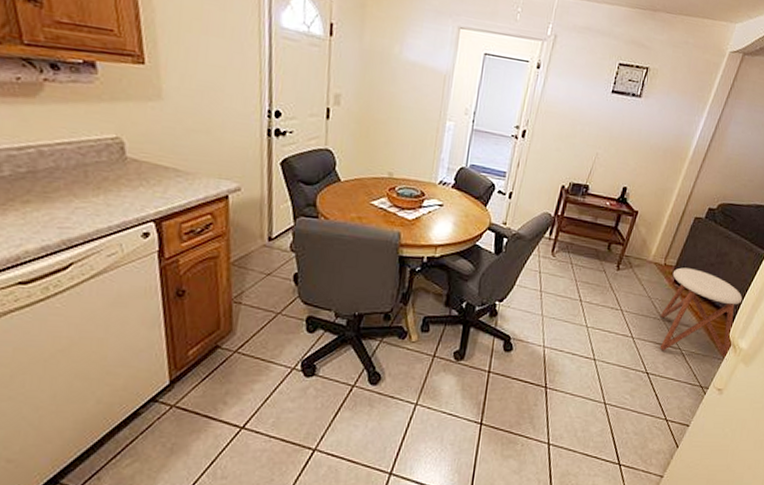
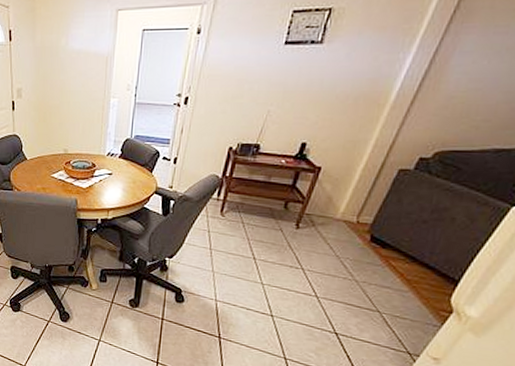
stool: present [659,267,743,360] -> none [351,225,472,328]

